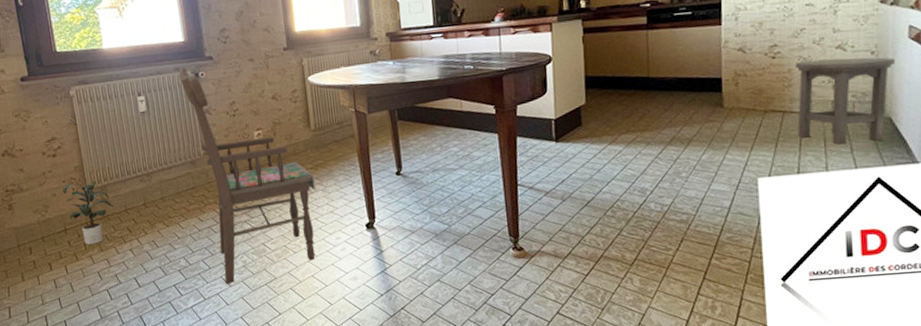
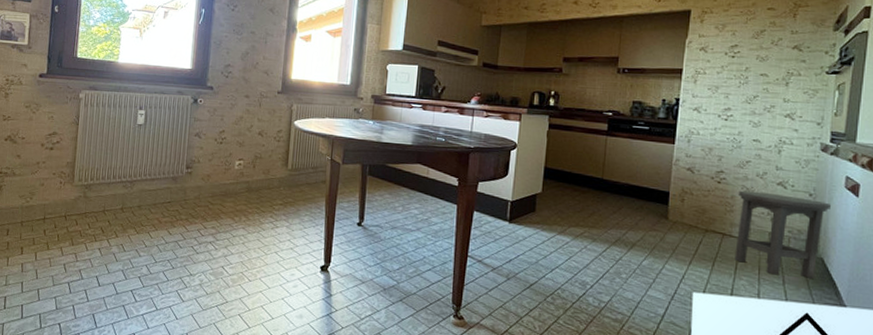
potted plant: present [62,182,114,245] -> none [51,177,94,238]
dining chair: present [179,66,317,283] -> none [179,91,282,298]

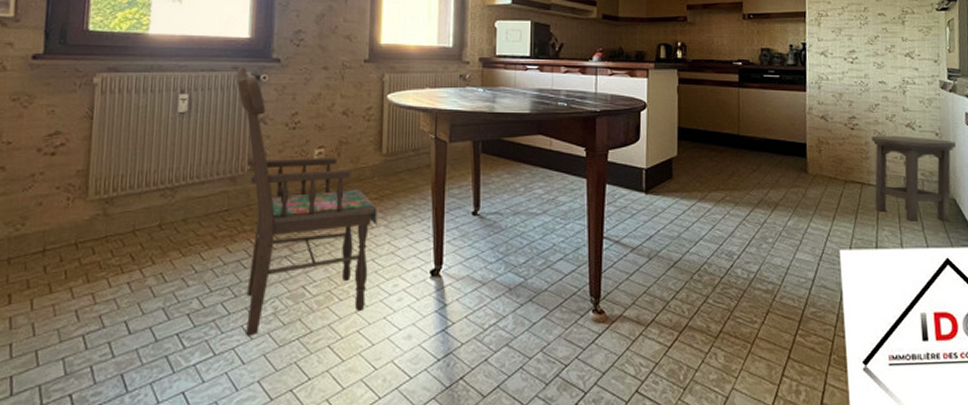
dining chair: none [179,91,282,298] -> present [236,66,379,335]

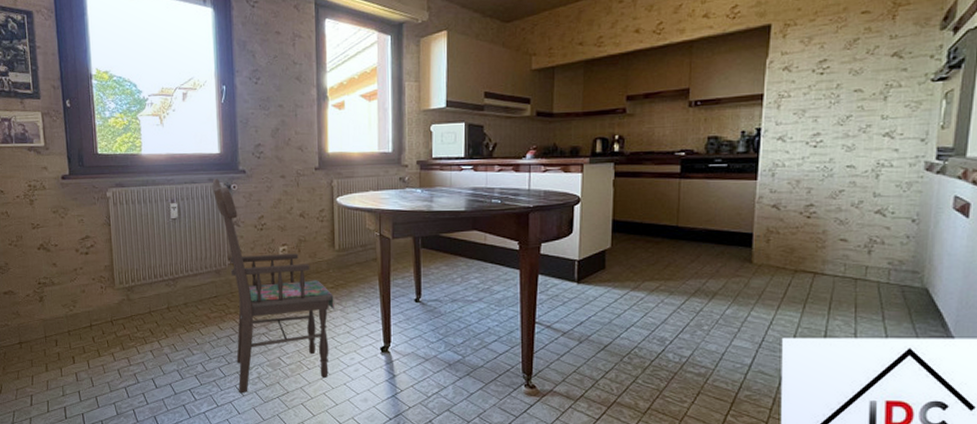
stool: present [871,135,957,222] -> none [828,223,938,312]

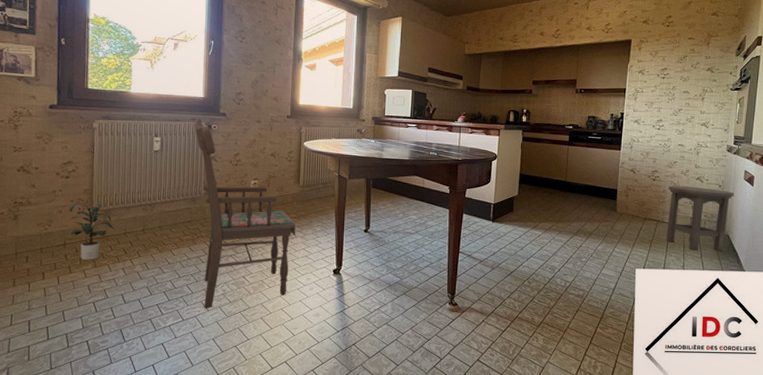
potted plant: none [91,282,139,343] -> present [69,204,115,260]
stool: none [828,223,938,312] -> present [666,185,735,251]

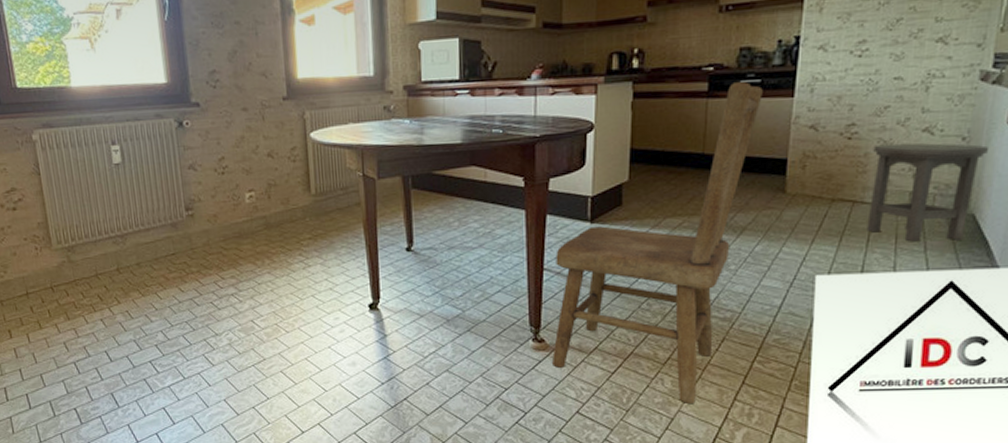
potted plant: present [69,204,115,260] -> none [23,241,83,312]
dining chair: present [194,118,297,308] -> none [160,113,315,362]
dining chair: none [462,137,602,357] -> present [552,81,763,405]

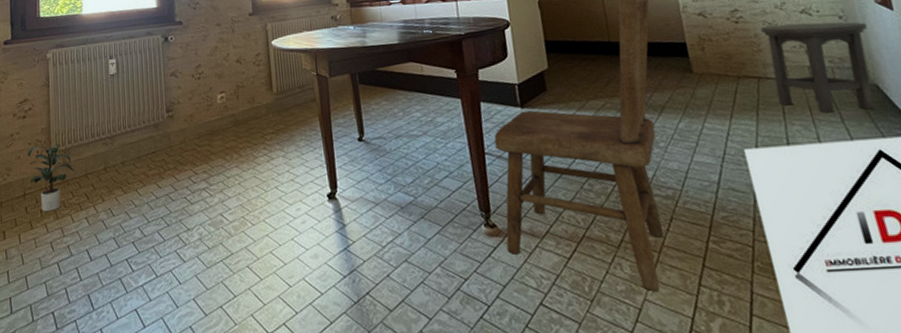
potted plant: none [23,241,83,312] -> present [27,144,75,212]

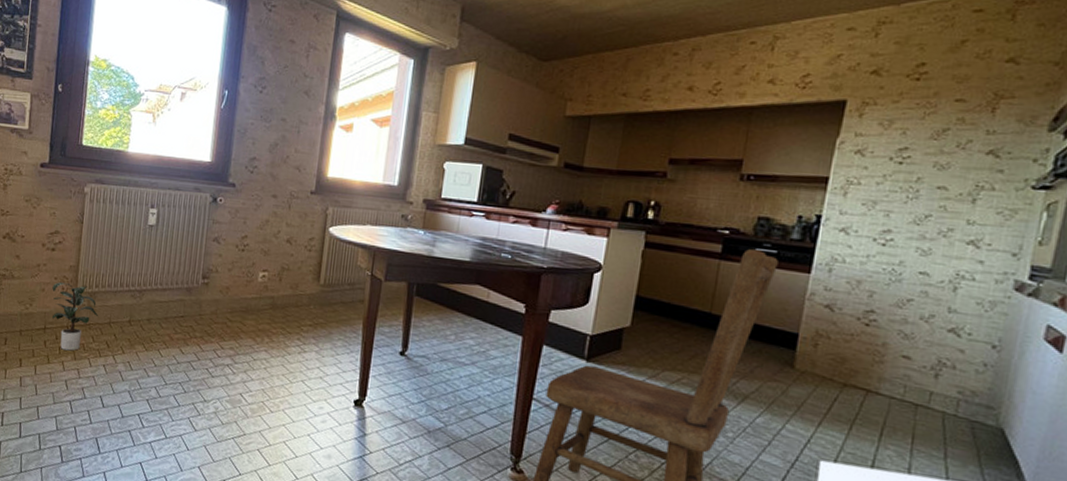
stool: present [760,22,875,113] -> none [880,336,1023,454]

